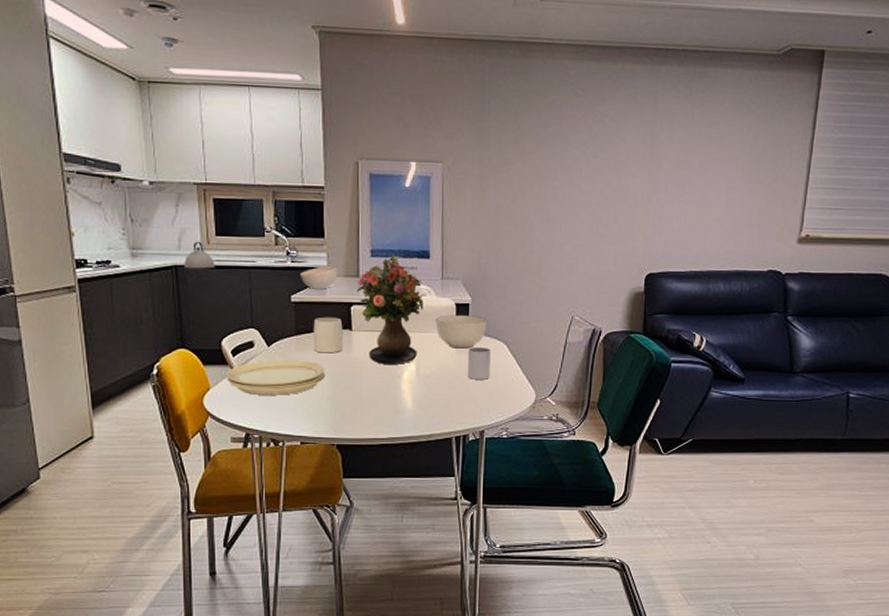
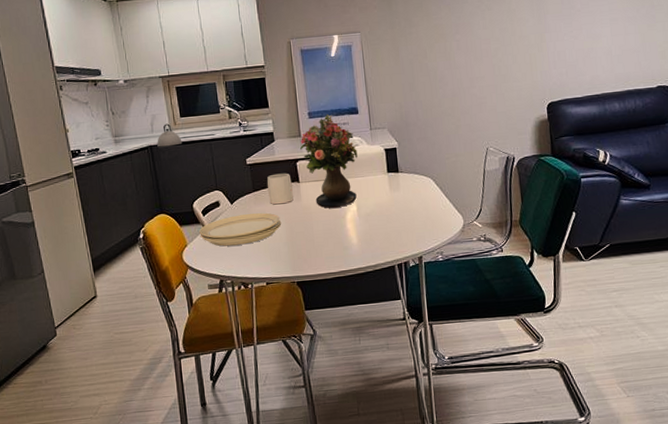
bowl: present [299,265,338,290] -> none [251,129,283,152]
bowl: present [435,315,487,349] -> none [369,157,414,188]
cup: present [467,346,491,380] -> none [400,183,422,213]

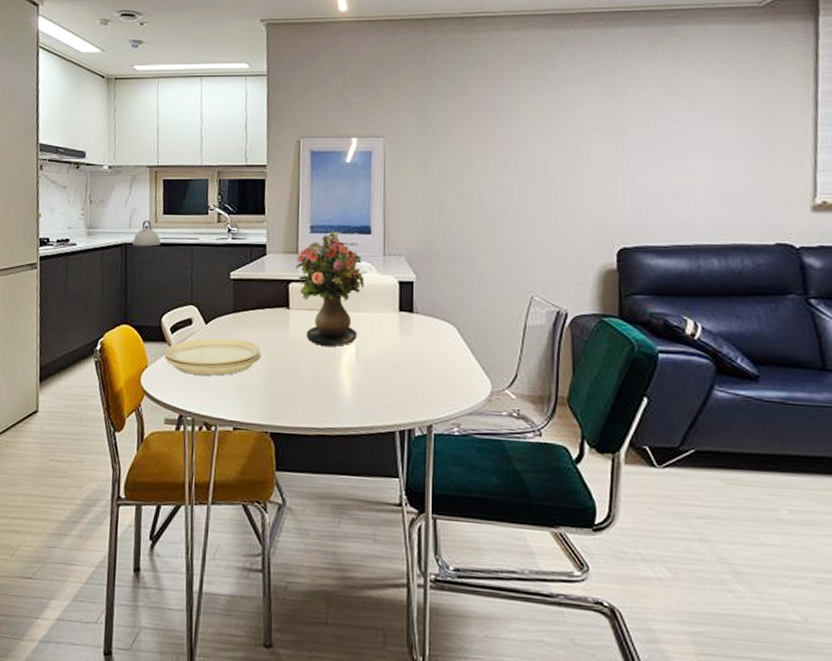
mug: present [266,173,294,205] -> none [250,294,281,333]

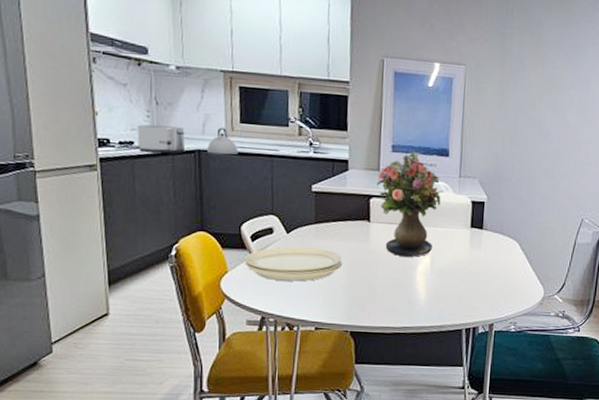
toaster: none [72,222,114,249] -> present [137,124,186,155]

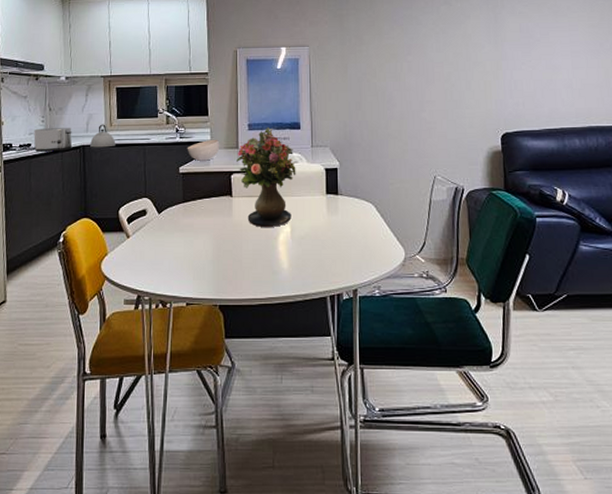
plate: present [244,247,343,282] -> none [122,226,209,259]
bowl: none [321,157,359,181] -> present [187,139,220,161]

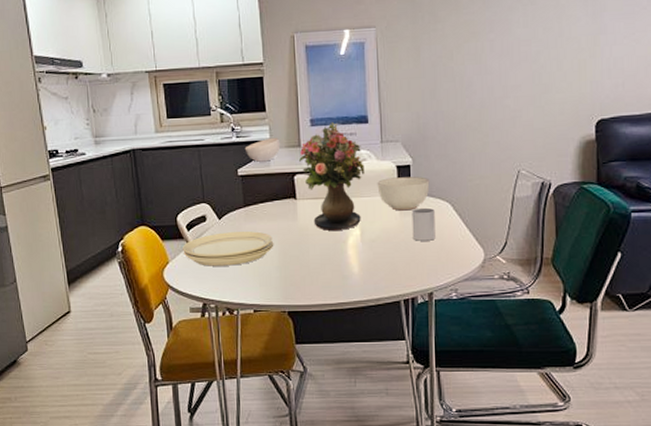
toaster: present [34,127,73,152] -> none [79,129,122,158]
kettle: present [90,124,116,148] -> none [140,125,168,151]
plate: none [122,226,209,259] -> present [183,231,274,266]
bowl: none [307,179,355,210] -> present [377,176,430,211]
cup: none [338,208,360,239] -> present [412,207,436,241]

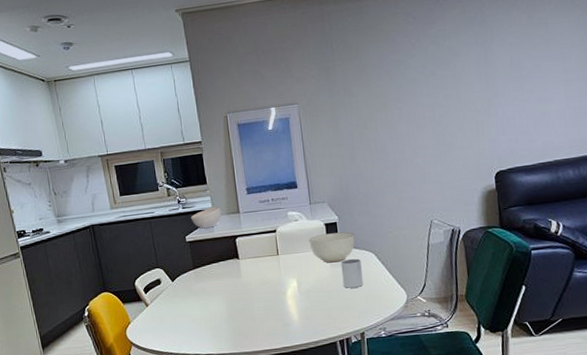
plate: present [183,231,274,266] -> none [142,290,222,324]
bouquet: present [299,123,365,231] -> none [239,190,297,285]

